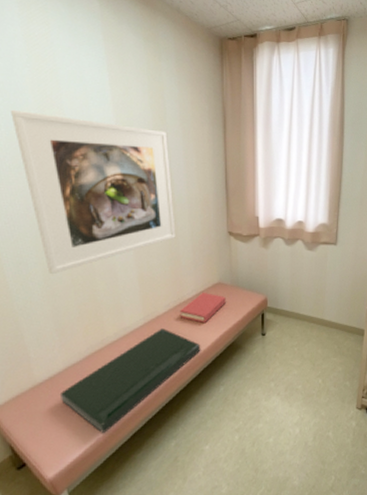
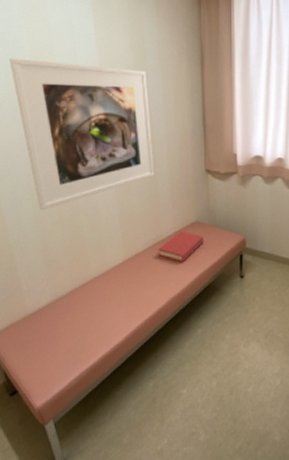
cushion: present [59,328,201,434] -> none [47,266,179,368]

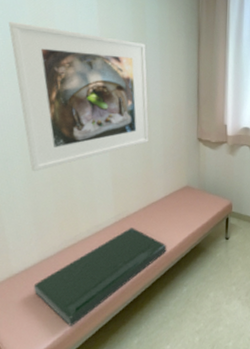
cushion: none [47,266,179,368] -> present [33,228,167,327]
hardback book: present [158,230,203,263] -> none [148,194,193,225]

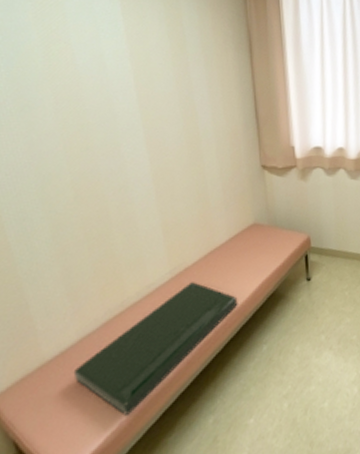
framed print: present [9,21,149,172] -> none [12,47,203,230]

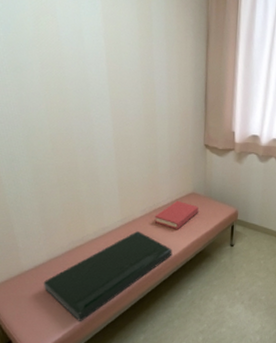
hardback book: none [211,235,264,273] -> present [154,200,199,230]

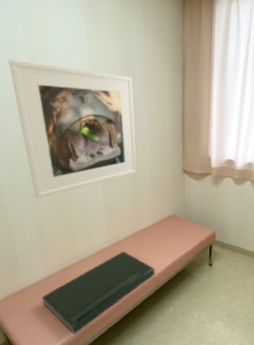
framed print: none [9,15,155,174] -> present [8,58,137,199]
hardback book: present [154,200,199,230] -> none [138,222,178,251]

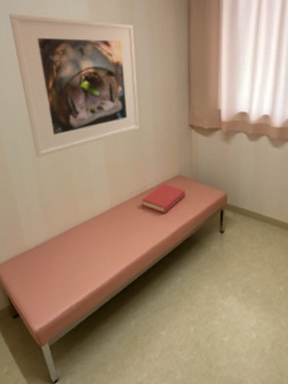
cushion: present [41,251,155,334] -> none [43,215,160,302]
hardback book: none [138,222,178,251] -> present [142,183,185,214]

